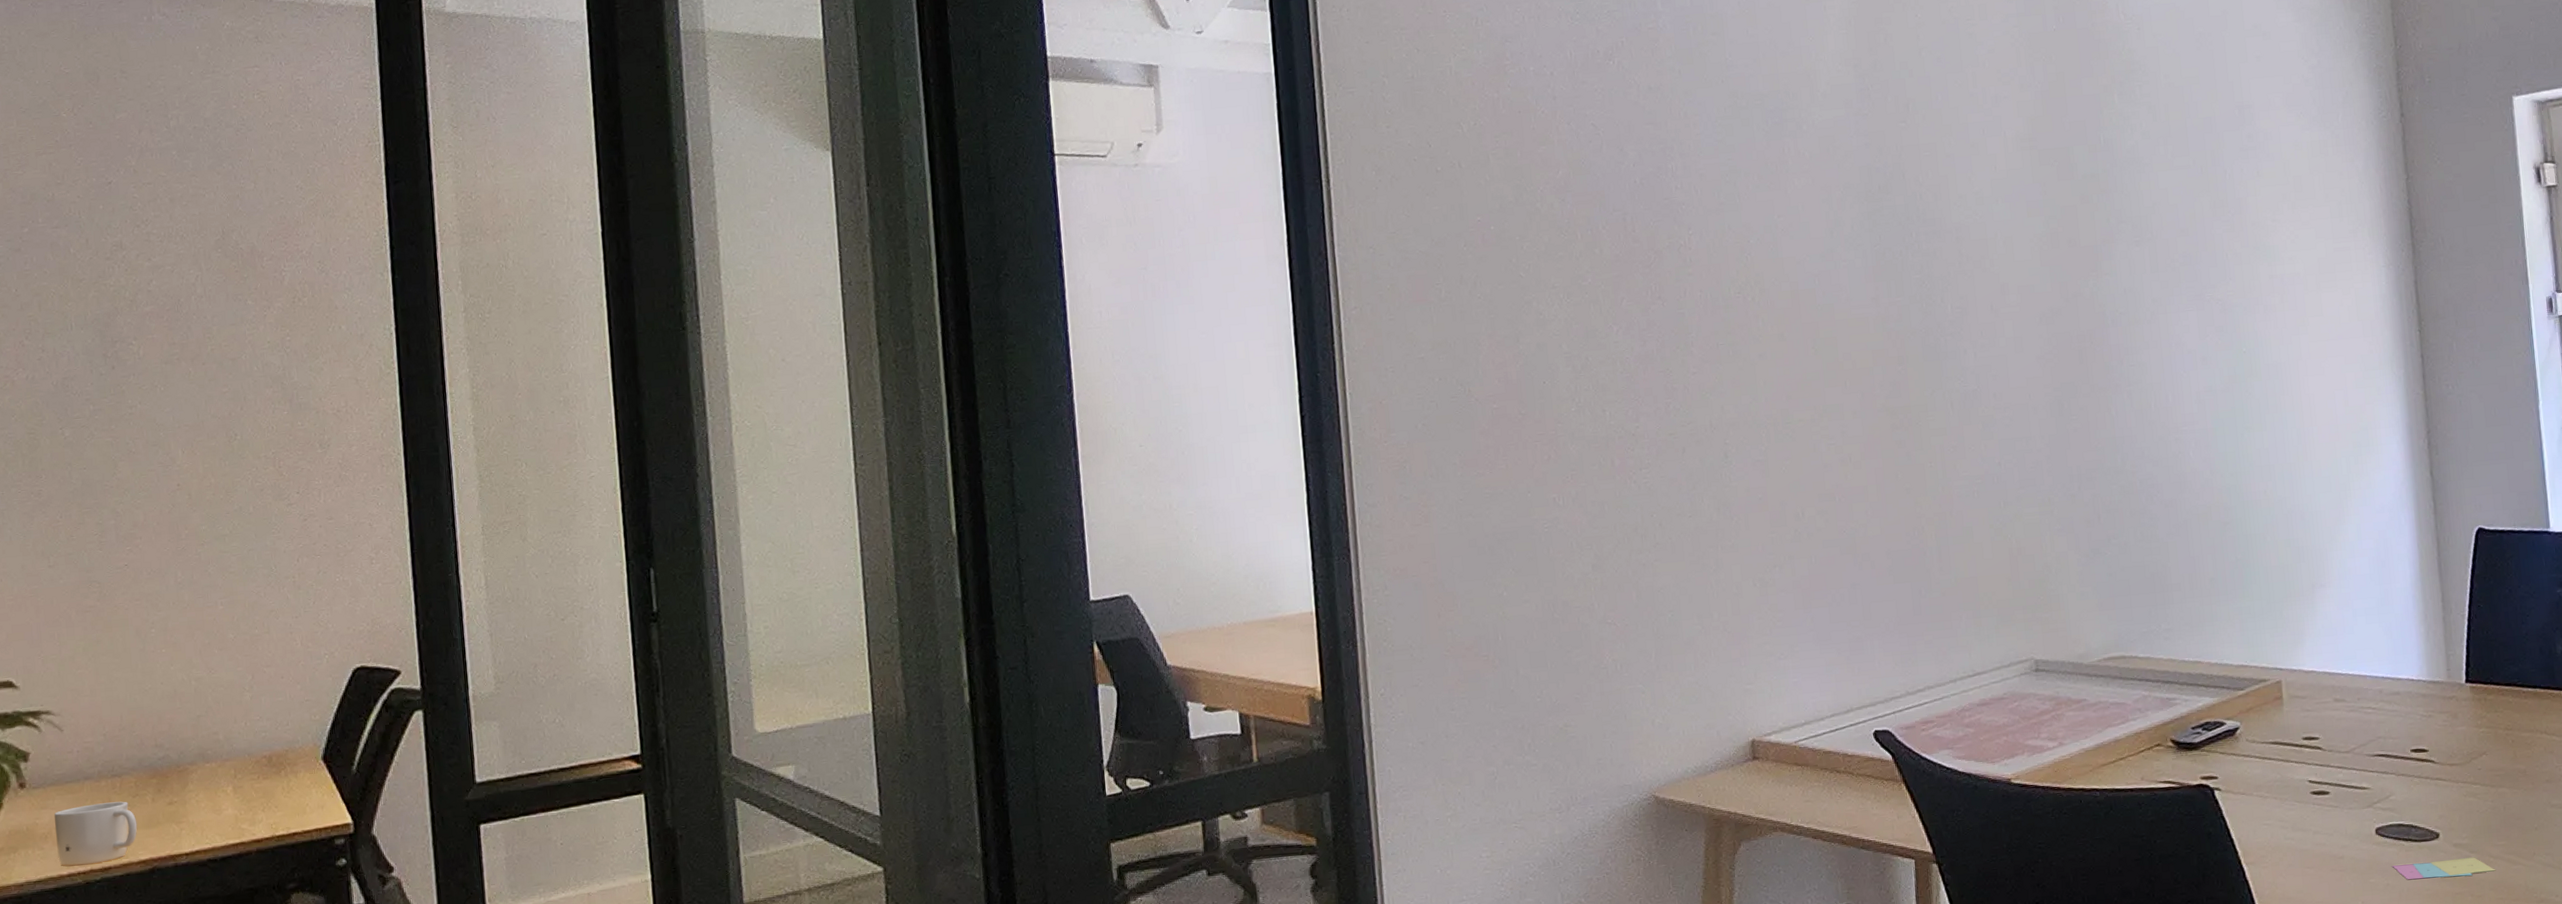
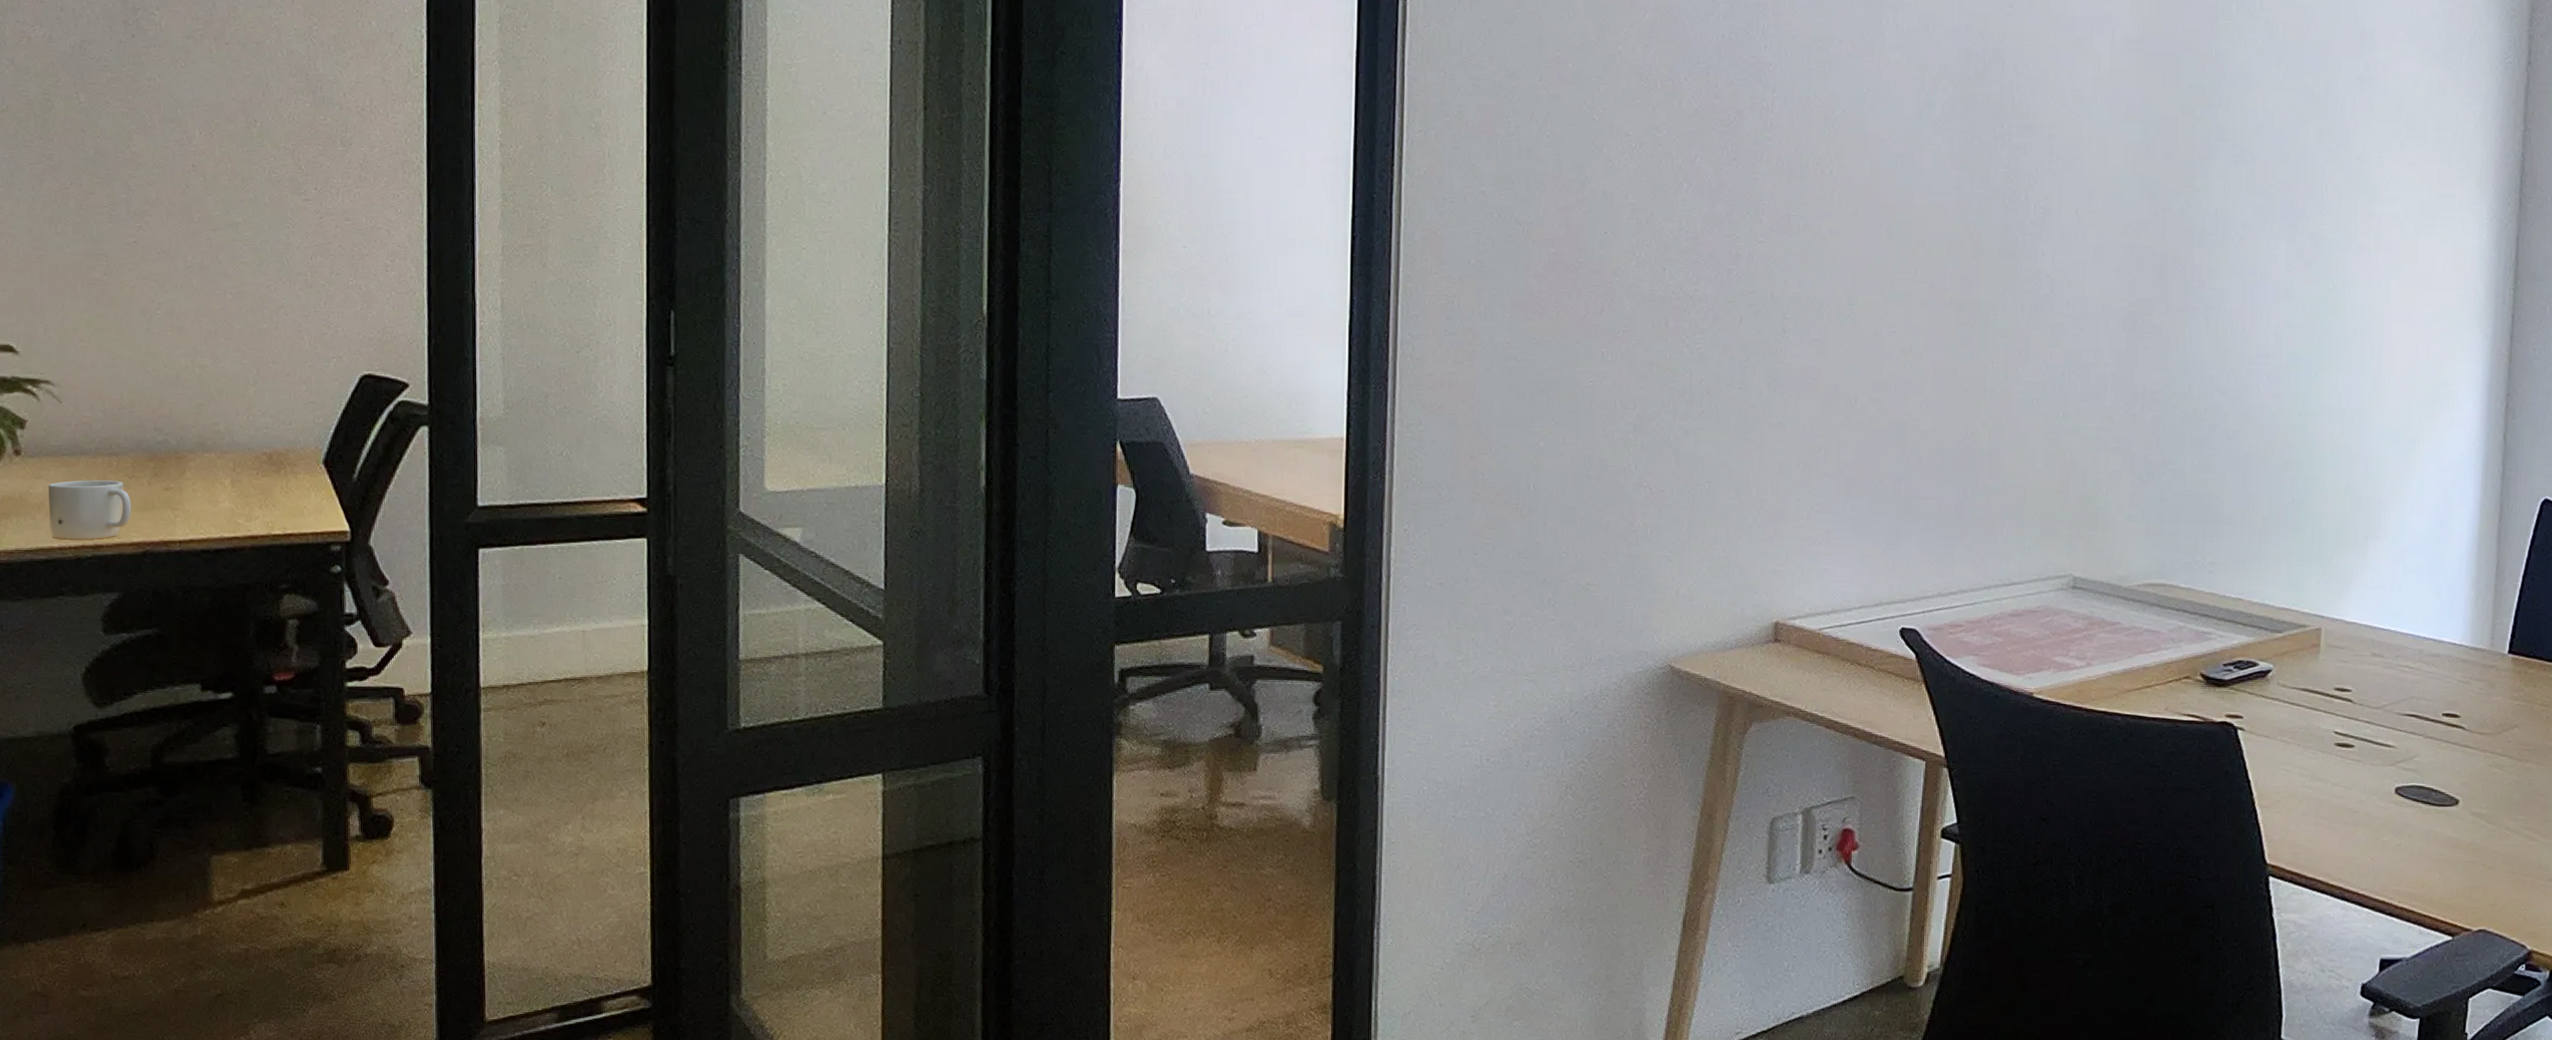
sticky notes: present [2392,857,2496,880] -> none [2406,827,2511,846]

